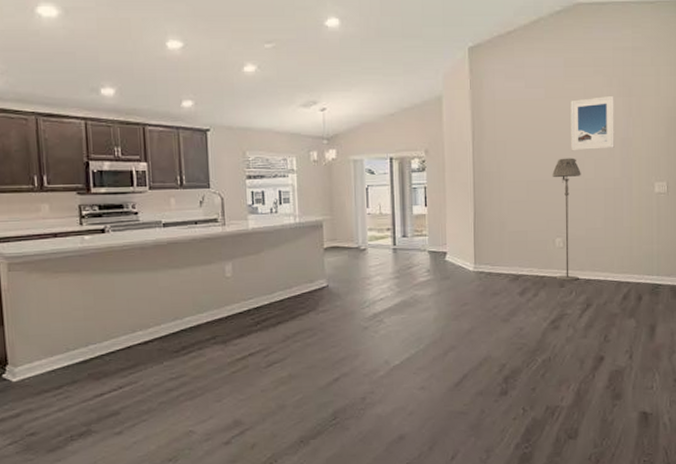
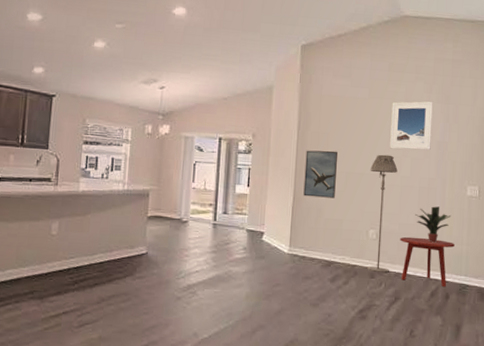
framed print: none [483,159,517,211] -> present [303,150,338,198]
side table: none [588,240,645,289] -> present [400,236,455,288]
potted plant: none [602,207,640,245] -> present [415,206,451,243]

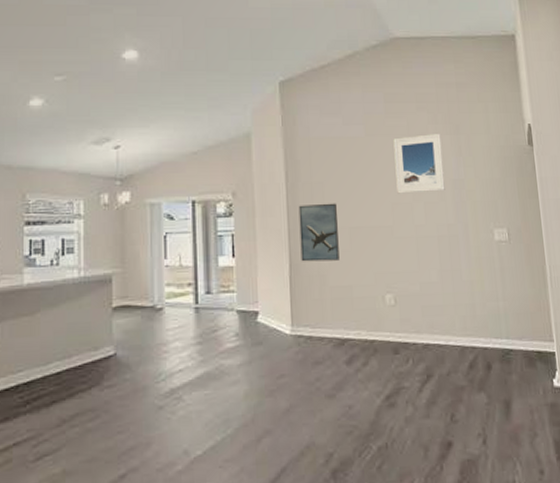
floor lamp: present [367,154,398,273] -> none [377,201,416,347]
side table: present [400,236,455,288] -> none [423,297,489,356]
potted plant: present [415,206,451,243] -> none [437,257,480,302]

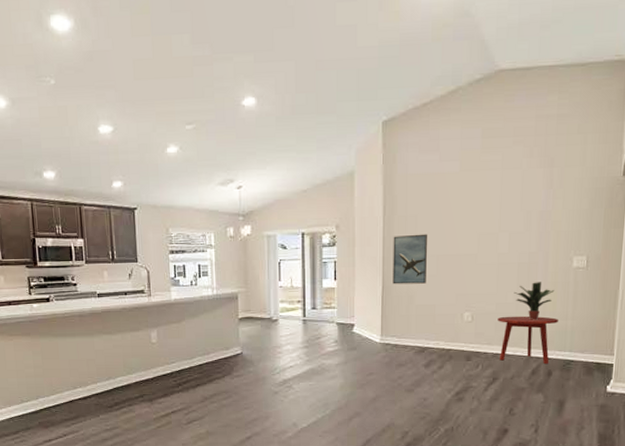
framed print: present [393,134,445,194] -> none [485,167,534,225]
side table: none [423,297,489,356] -> present [497,315,558,365]
potted plant: none [437,257,480,302] -> present [514,282,555,320]

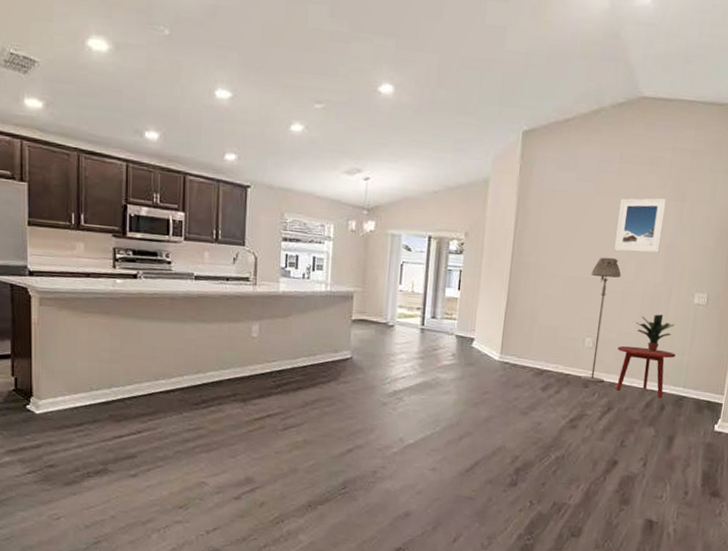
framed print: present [393,234,427,285] -> none [517,251,557,304]
floor lamp: none [463,232,494,355] -> present [581,257,621,383]
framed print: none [485,167,534,225] -> present [614,198,666,253]

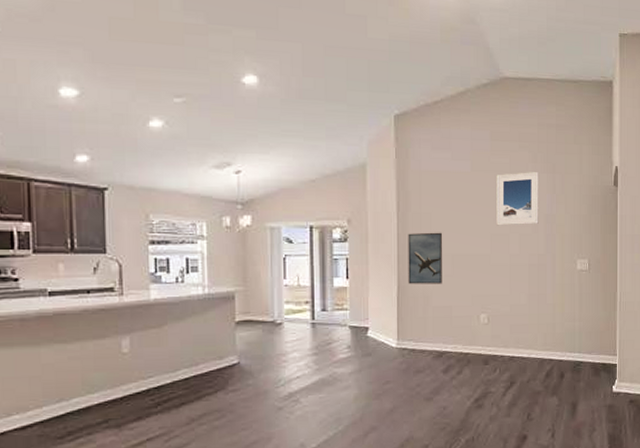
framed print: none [517,251,557,304] -> present [408,232,442,284]
floor lamp: present [581,257,621,383] -> none [477,232,506,359]
side table: present [616,346,676,399] -> none [512,317,567,367]
potted plant: present [636,314,675,353] -> none [526,283,563,322]

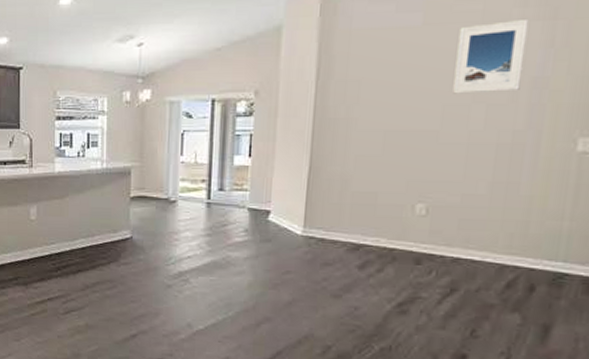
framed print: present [408,232,442,284] -> none [323,103,373,166]

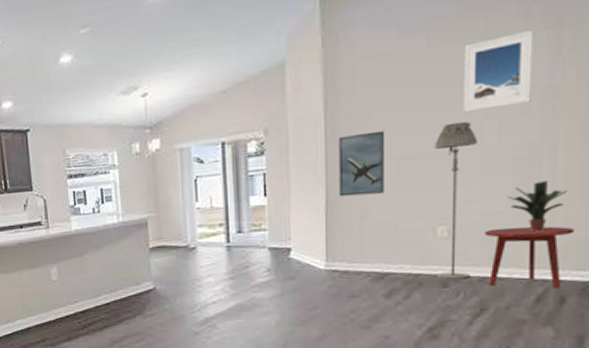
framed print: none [323,103,373,166] -> present [338,130,384,197]
floor lamp: none [411,102,464,259] -> present [434,121,478,280]
side table: none [461,211,550,277] -> present [485,226,574,289]
potted plant: none [488,169,548,219] -> present [507,181,568,232]

